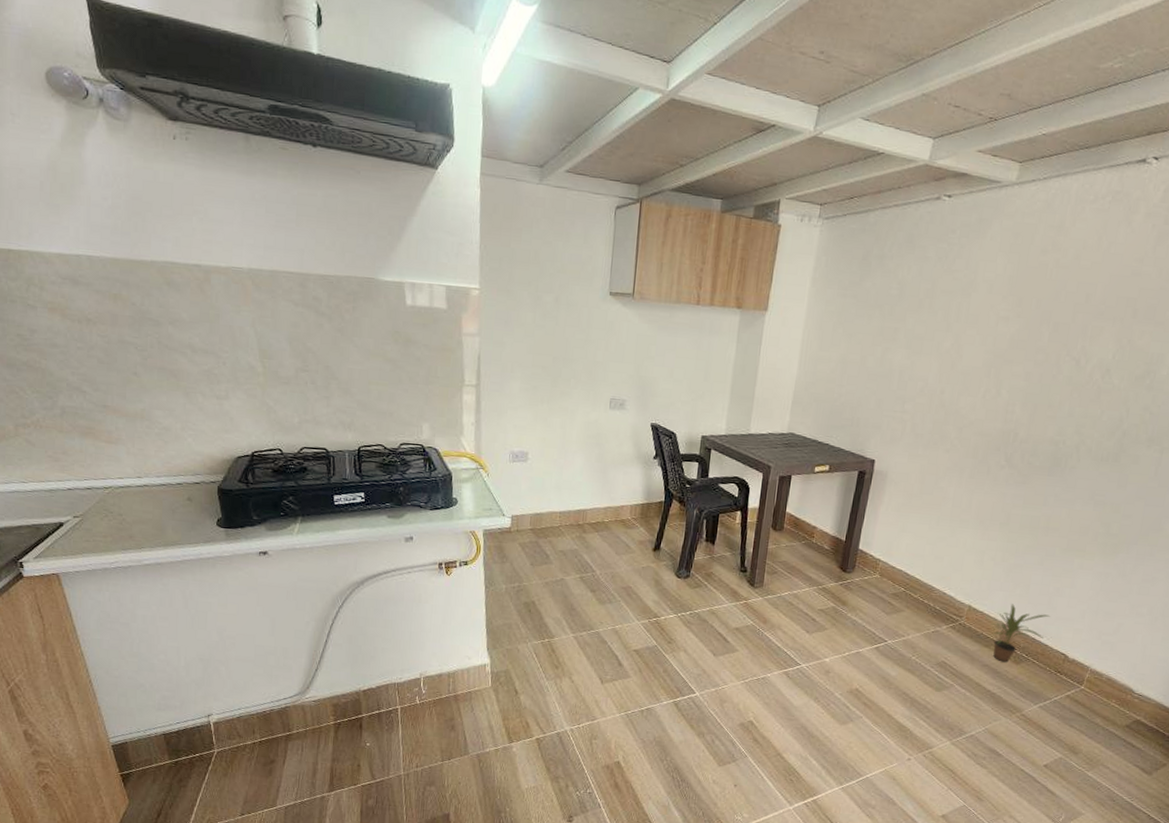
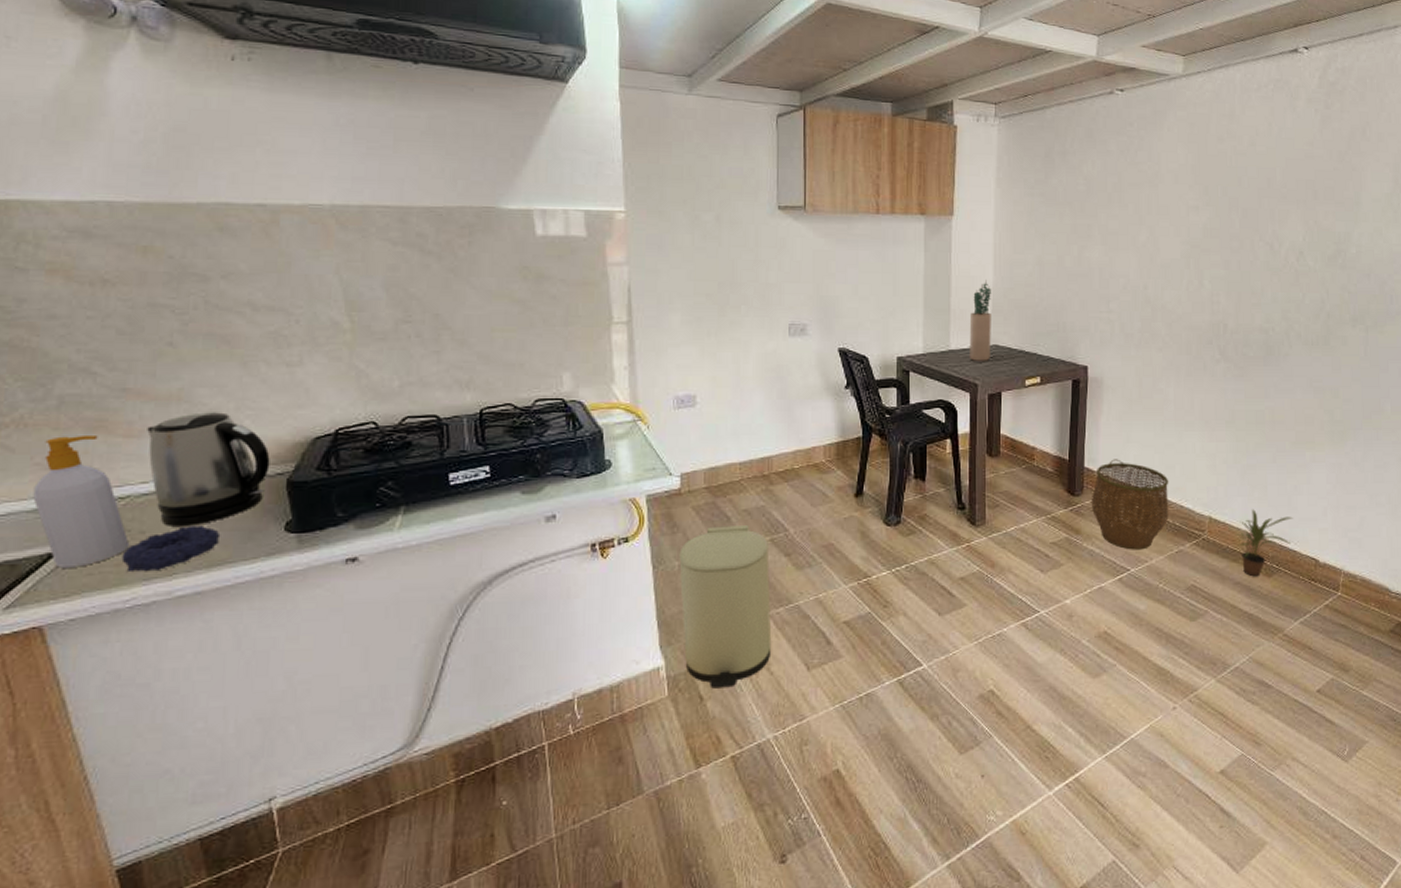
soap bottle: none [48,437,113,535] -> present [33,434,130,568]
sponge: none [107,514,173,544] -> present [121,526,221,573]
kettle: none [121,429,206,514] -> present [147,412,270,526]
pedal bin: none [505,561,578,688] -> present [679,526,772,689]
vase: none [766,373,795,447] -> present [969,280,992,361]
basket: none [859,545,936,626] -> present [1091,459,1169,550]

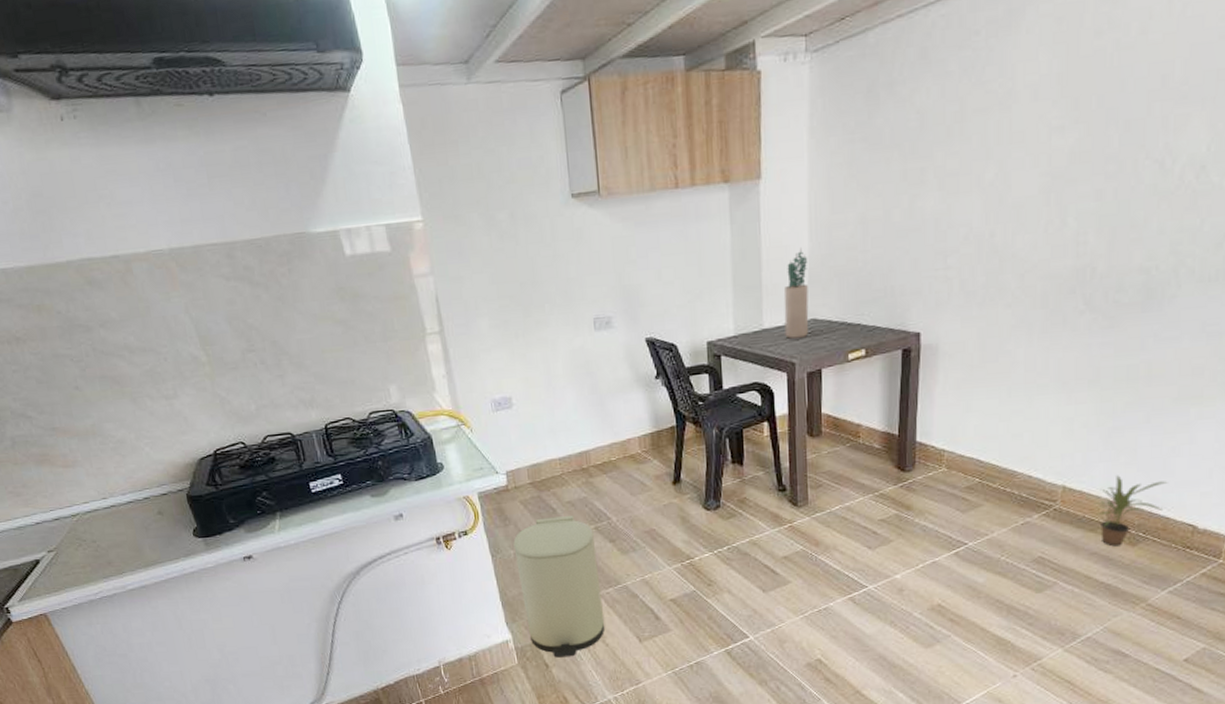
soap bottle: present [33,434,130,568] -> none [11,467,88,571]
sponge: present [121,526,221,573] -> none [84,534,149,573]
kettle: present [147,412,270,526] -> none [77,442,172,536]
basket: present [1091,459,1169,550] -> none [923,430,1016,524]

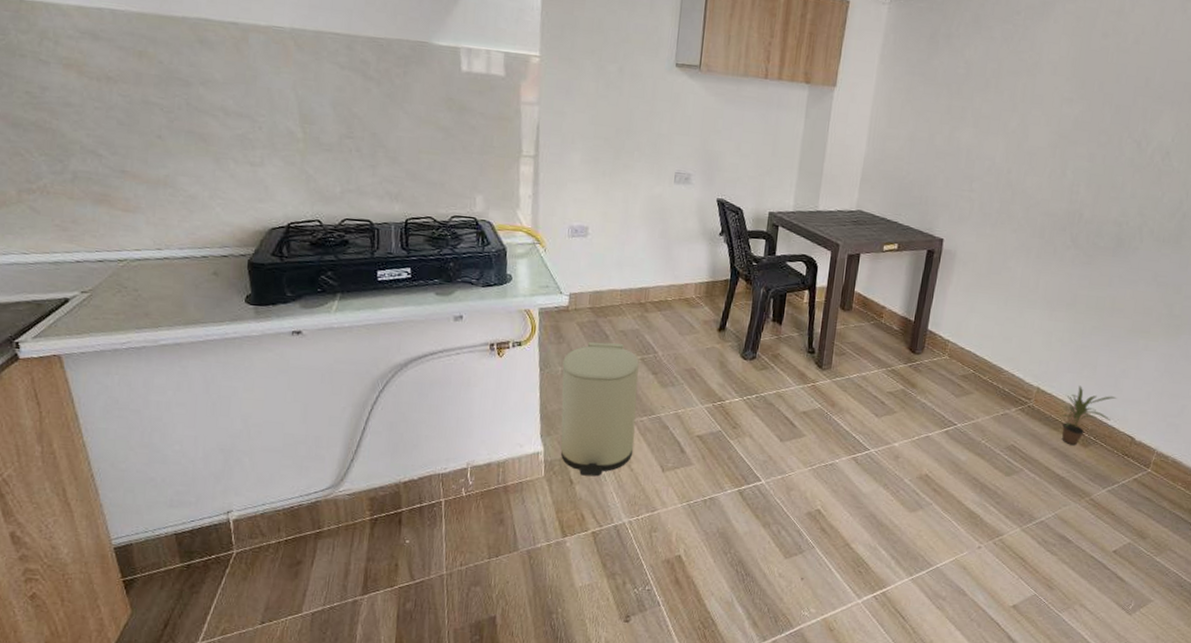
vase: present [783,248,809,339] -> none [835,150,863,225]

